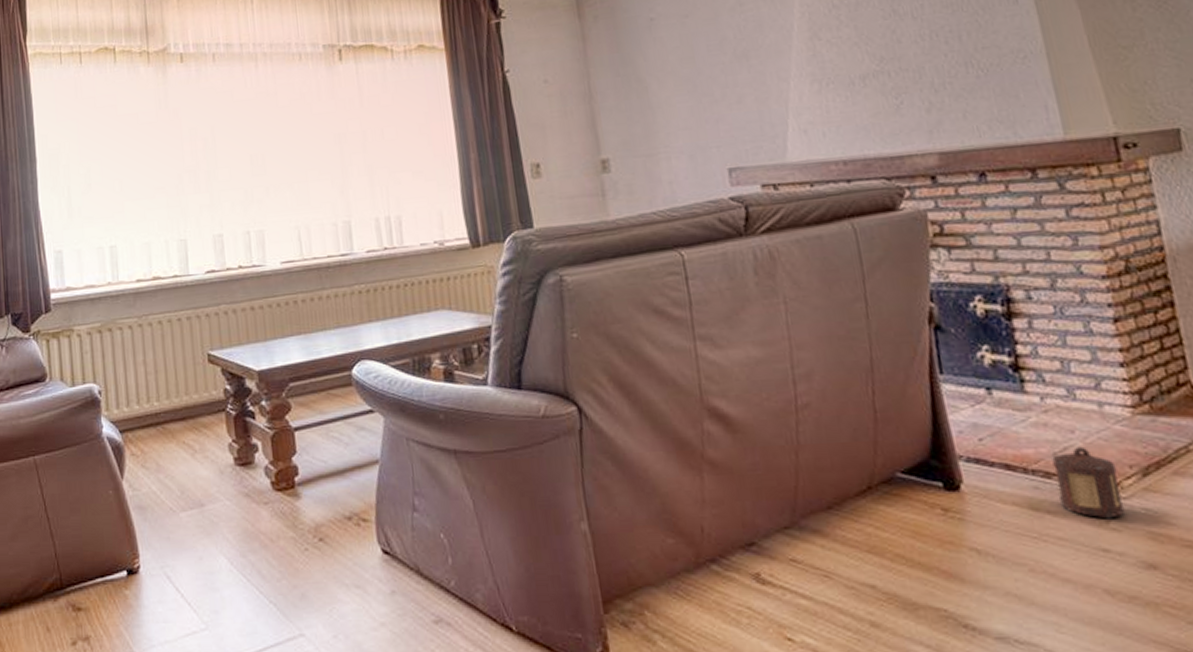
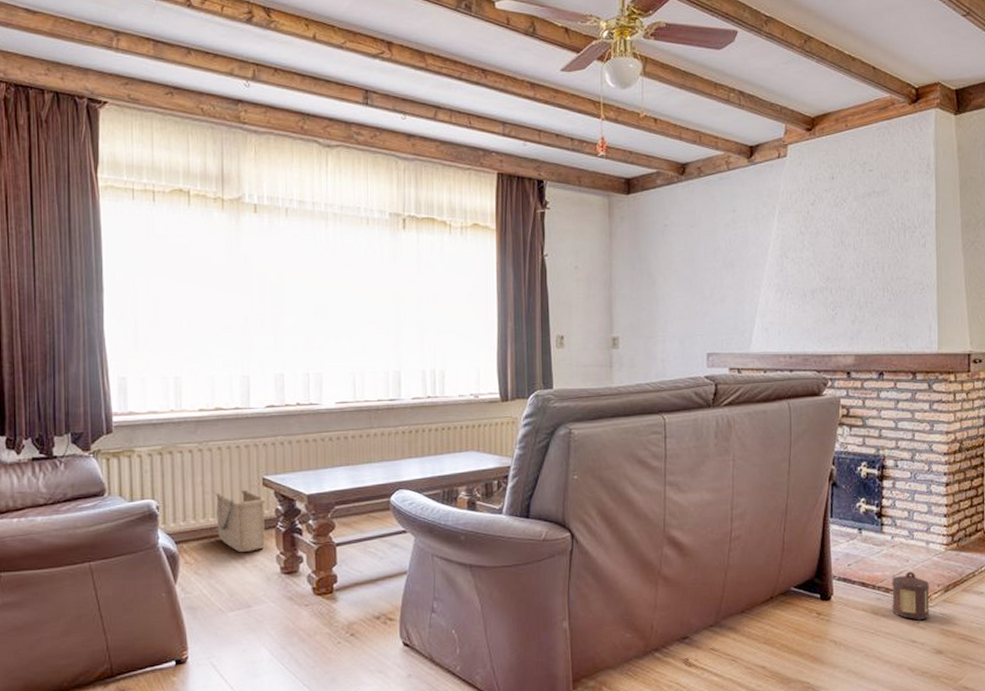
basket: none [158,366,215,442] -> present [215,488,265,553]

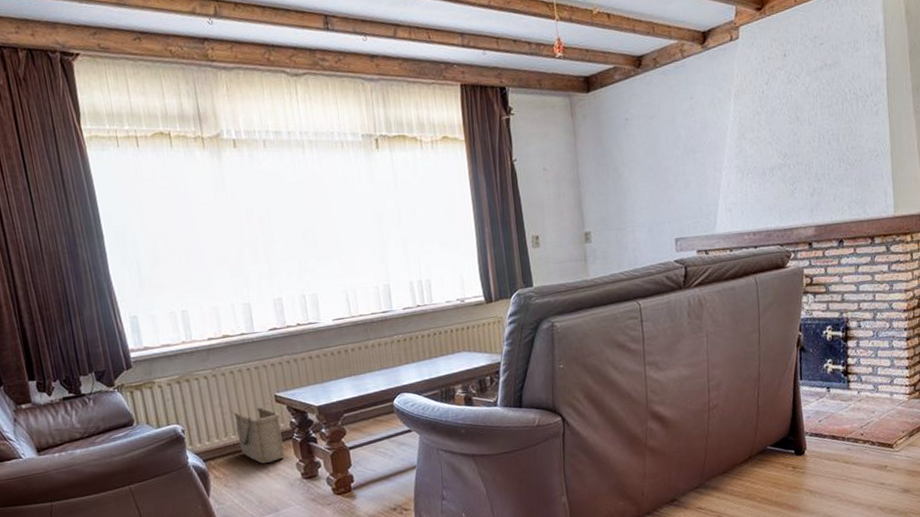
lantern: present [892,571,930,621] -> none [860,421,897,465]

